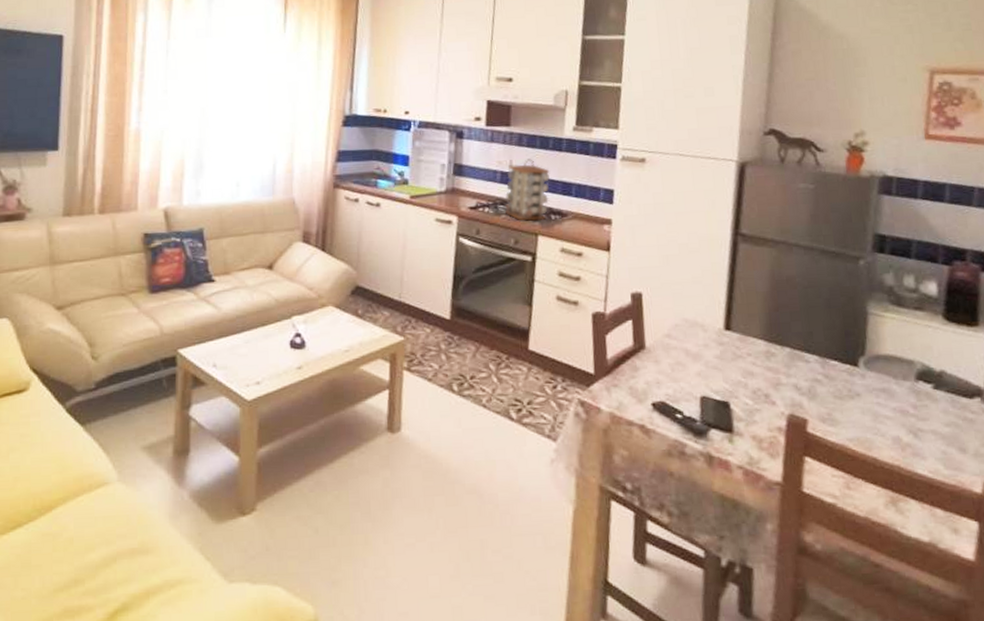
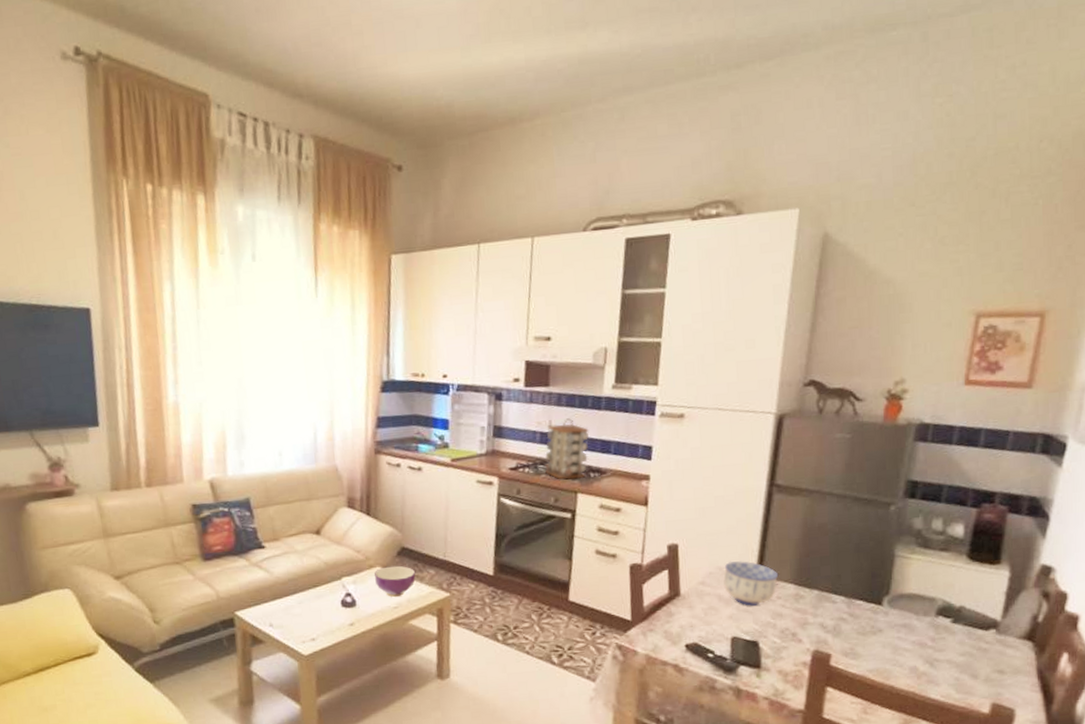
bowl: none [326,305,370,339] -> present [374,565,416,597]
bowl: none [689,313,748,363] -> present [723,561,779,606]

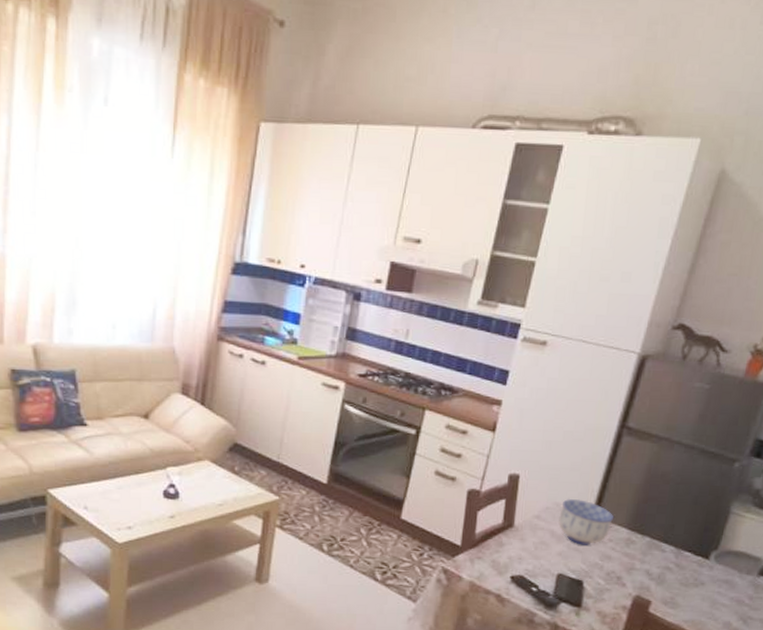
bowl: present [374,565,416,597] -> none [201,461,246,494]
spice rack: present [544,418,589,480] -> none [394,330,447,395]

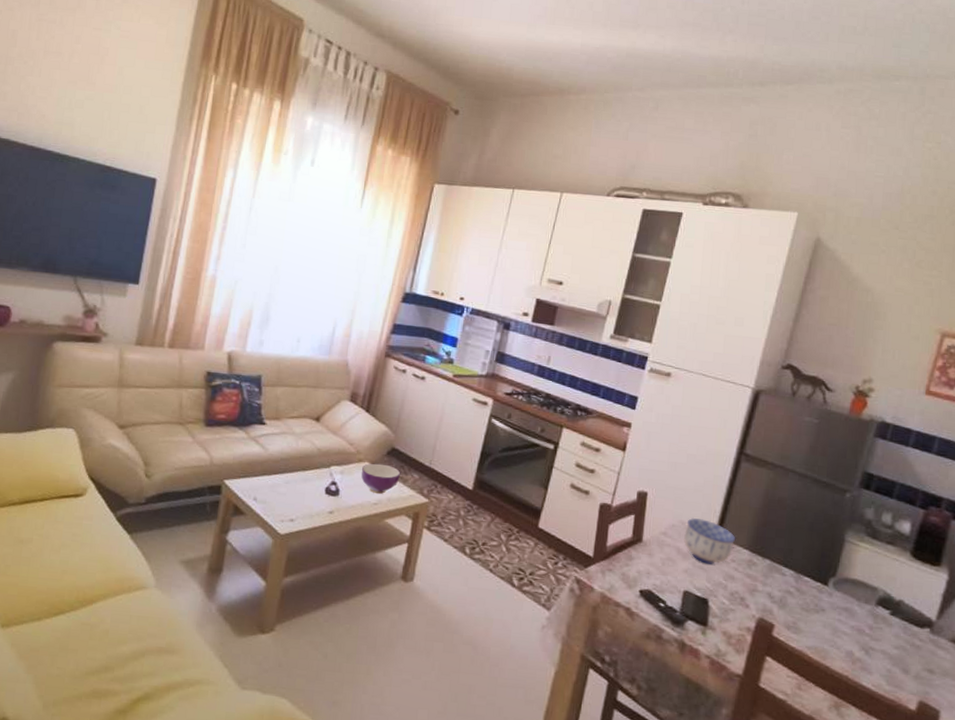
bowl: none [201,461,246,494] -> present [361,463,401,494]

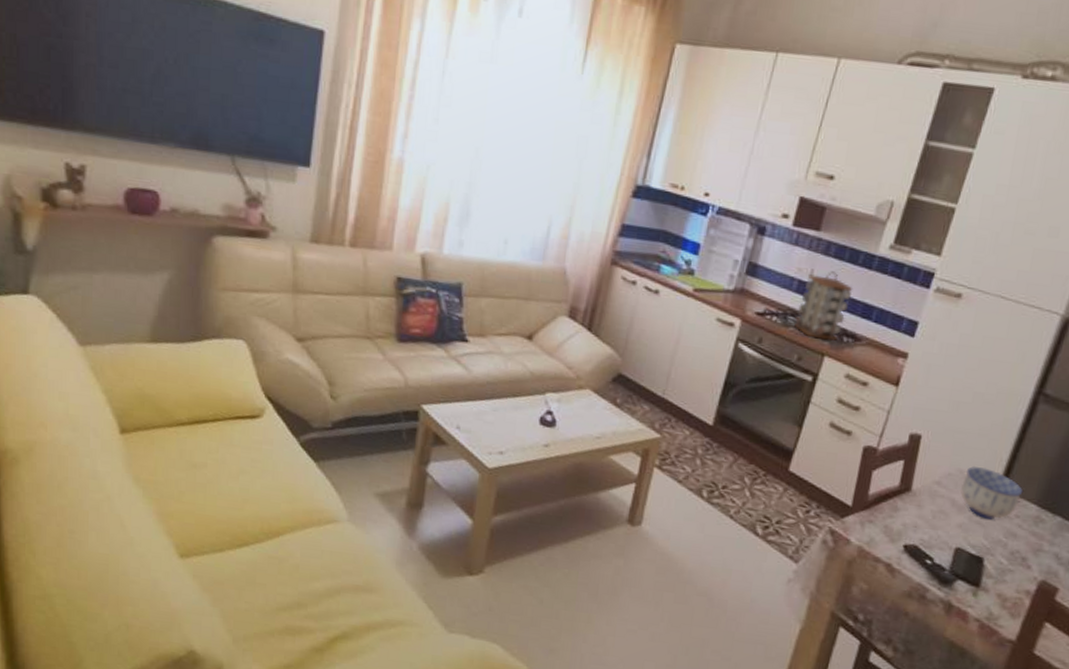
bowl: present [361,463,401,494] -> none [581,391,629,427]
spice rack: none [536,357,583,415] -> present [794,271,853,341]

